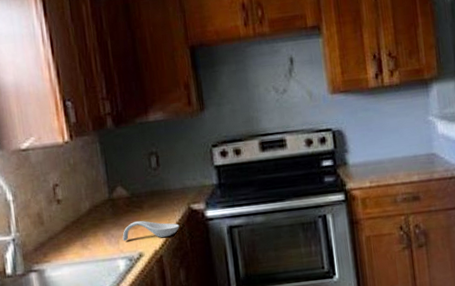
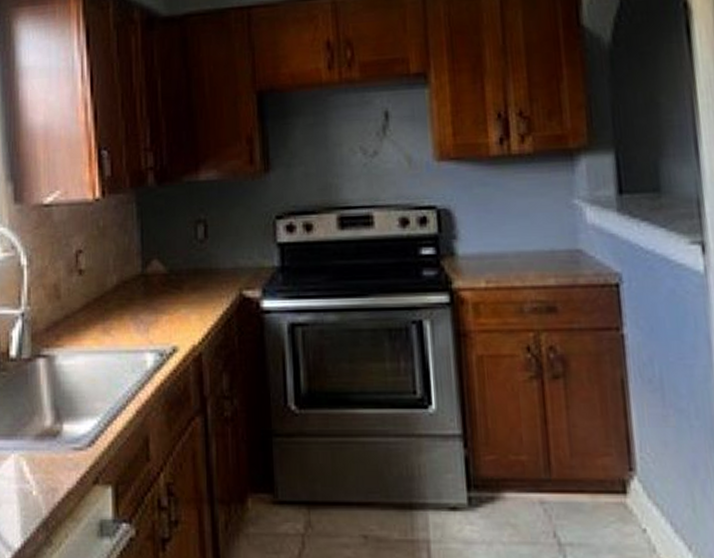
spoon rest: present [122,221,180,242] -> none [154,306,227,330]

